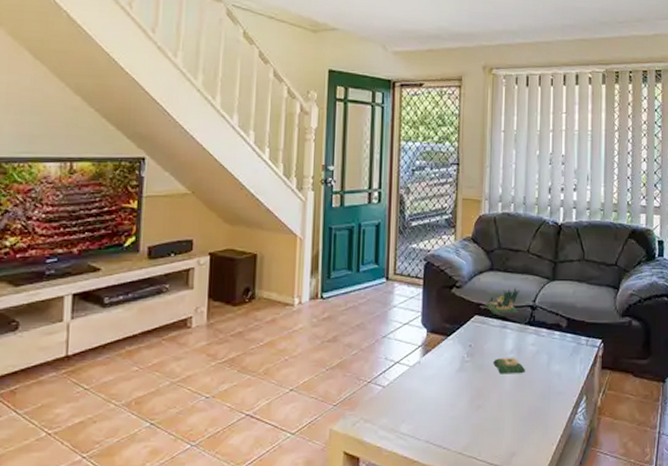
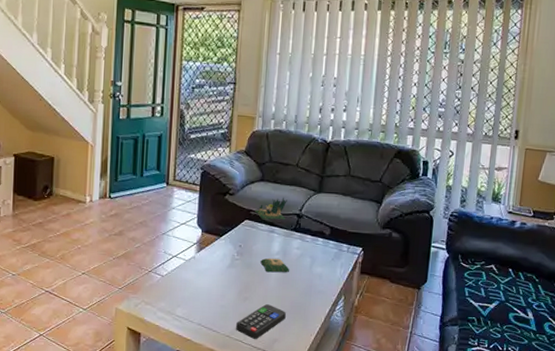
remote control: none [469,412,524,454] -> present [236,304,286,339]

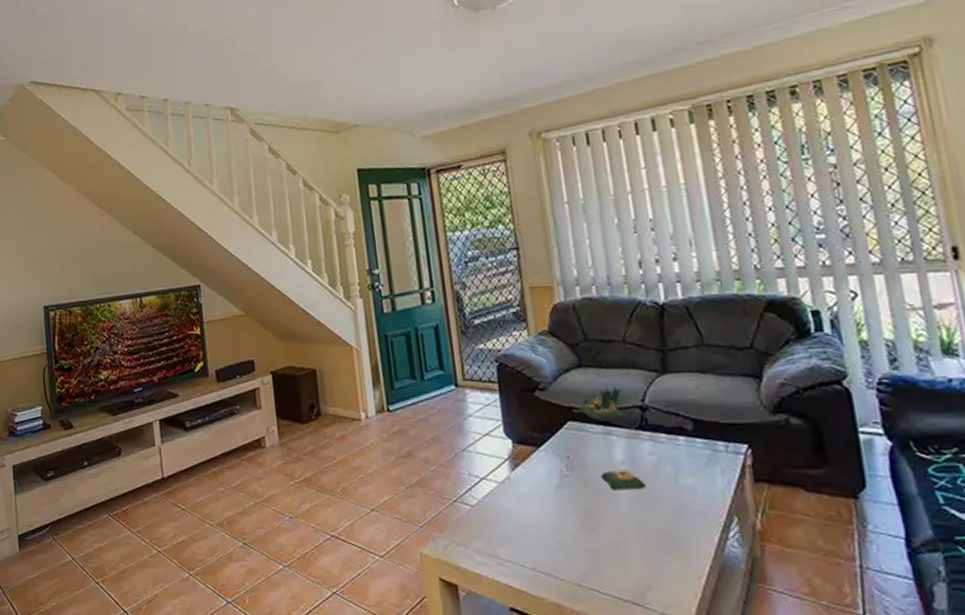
remote control: present [236,304,286,339] -> none [585,536,656,587]

